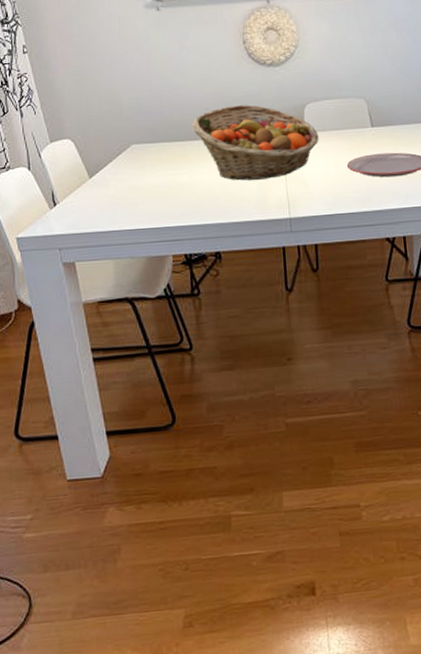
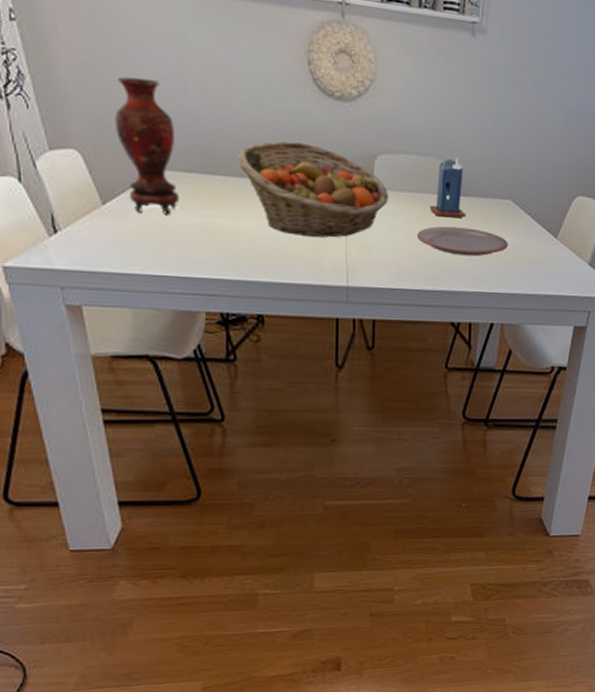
vase: none [97,77,149,181] -> present [114,76,180,215]
candle: none [355,95,389,147] -> present [429,157,466,218]

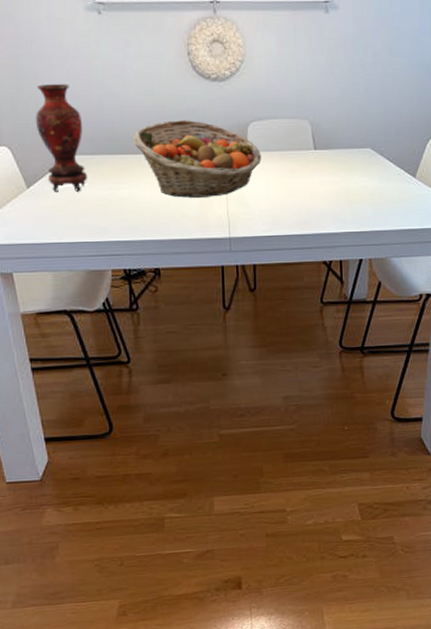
plate: present [416,226,508,257] -> none [288,176,371,201]
candle: present [429,157,466,218] -> none [298,117,331,169]

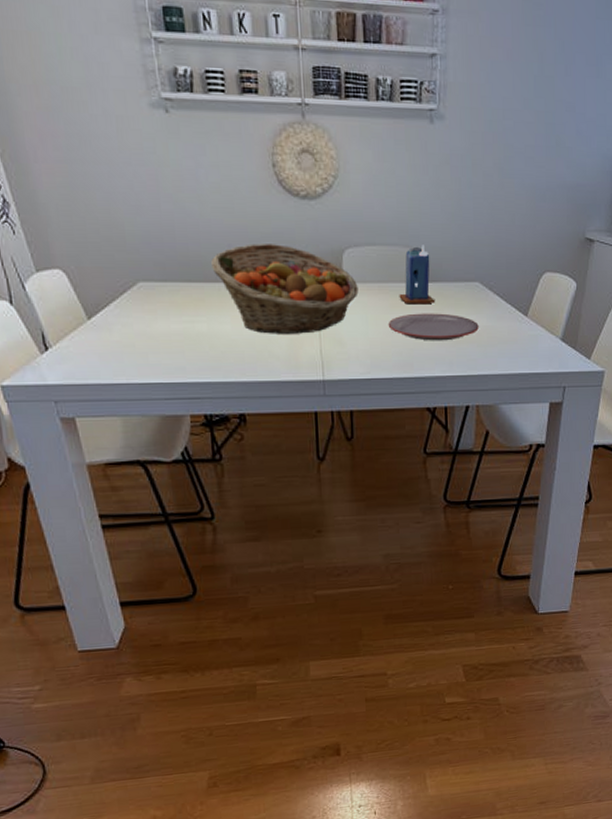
vase: present [35,83,88,192] -> none [94,195,160,325]
plate: none [288,176,371,201] -> present [388,313,479,341]
candle: none [298,117,331,169] -> present [399,245,436,305]

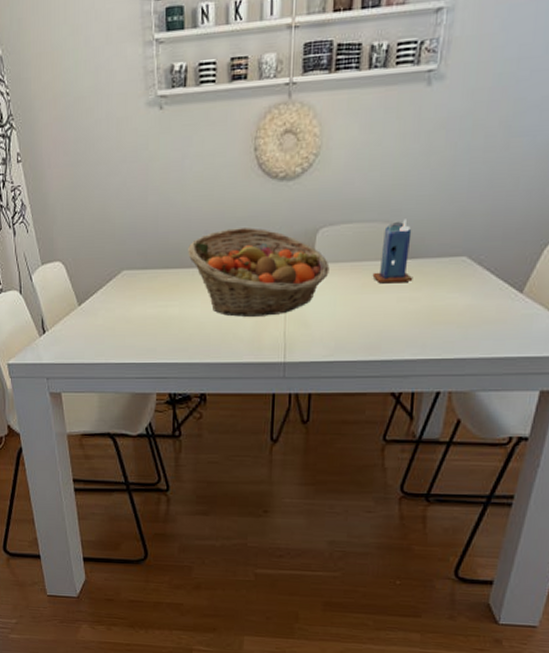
plate: present [388,313,479,341] -> none [357,292,461,322]

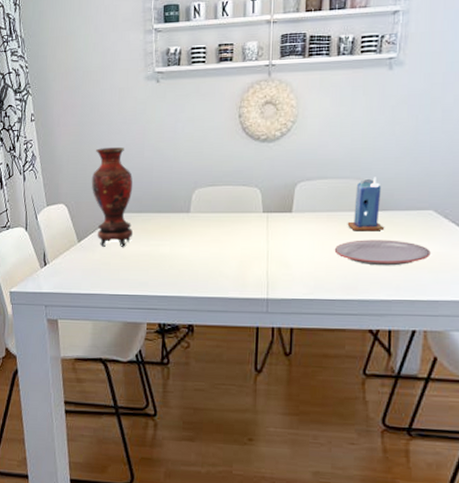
vase: none [89,191,139,310] -> present [91,147,134,247]
fruit basket: present [188,227,330,317] -> none [179,180,308,257]
plate: none [357,292,461,322] -> present [334,239,431,266]

